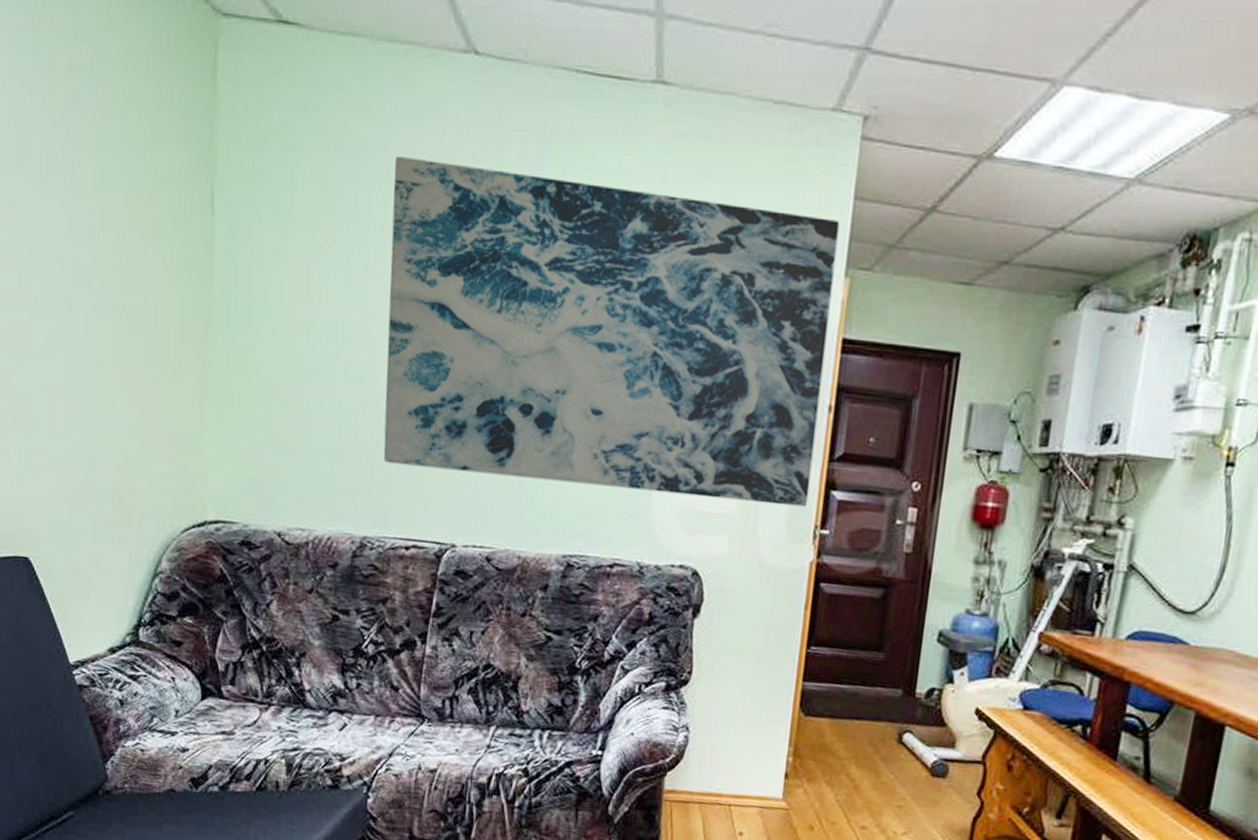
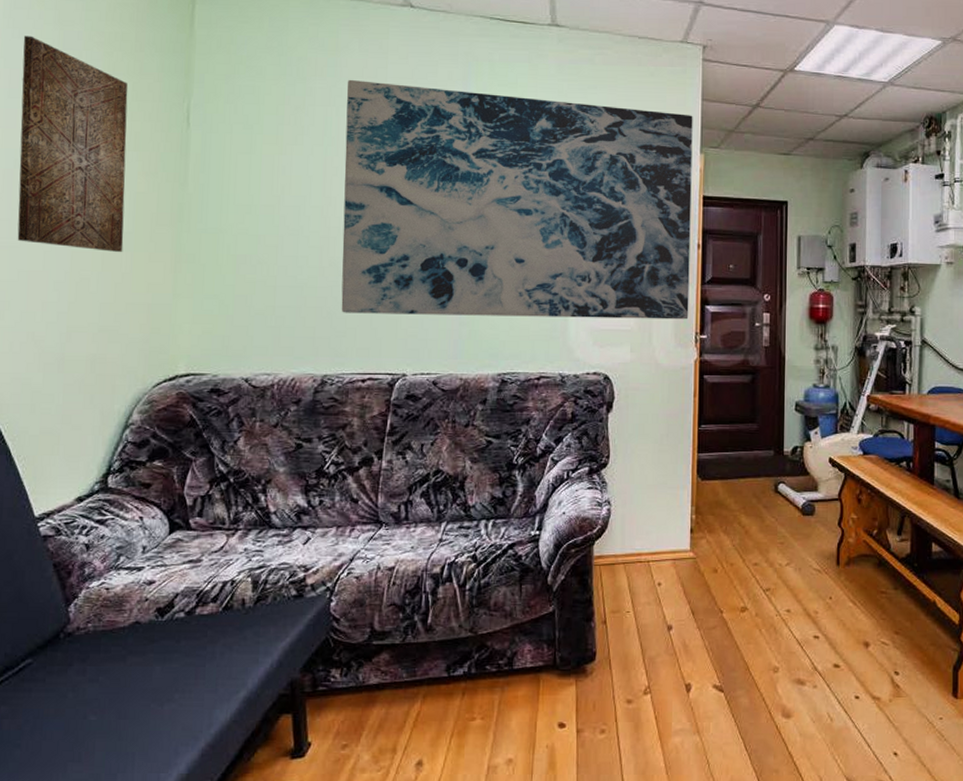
wall art: none [32,89,147,369] -> present [17,35,128,252]

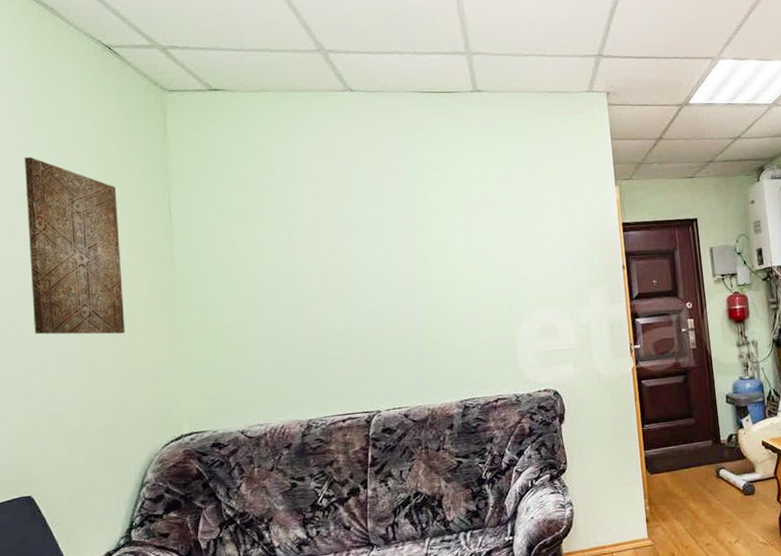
wall art: present [341,79,693,320] -> none [303,153,622,364]

